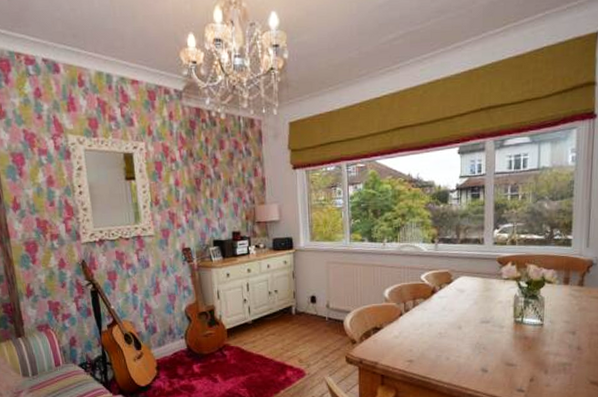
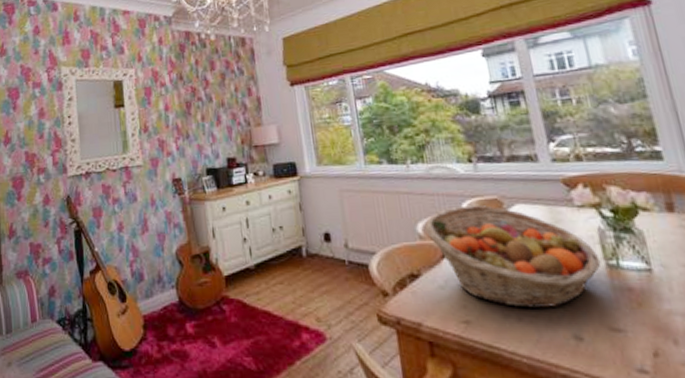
fruit basket: none [390,276,511,351] -> present [424,205,601,308]

